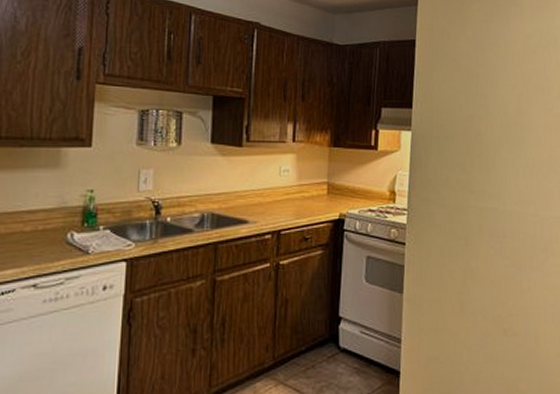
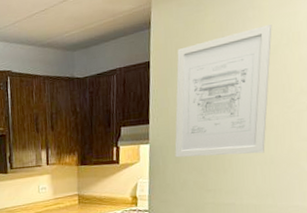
wall art: none [438,23,533,155] -> present [175,24,272,158]

